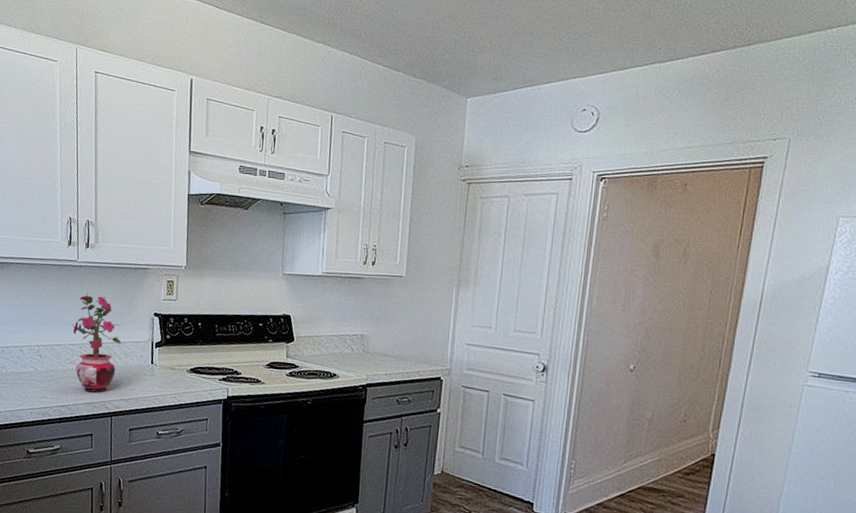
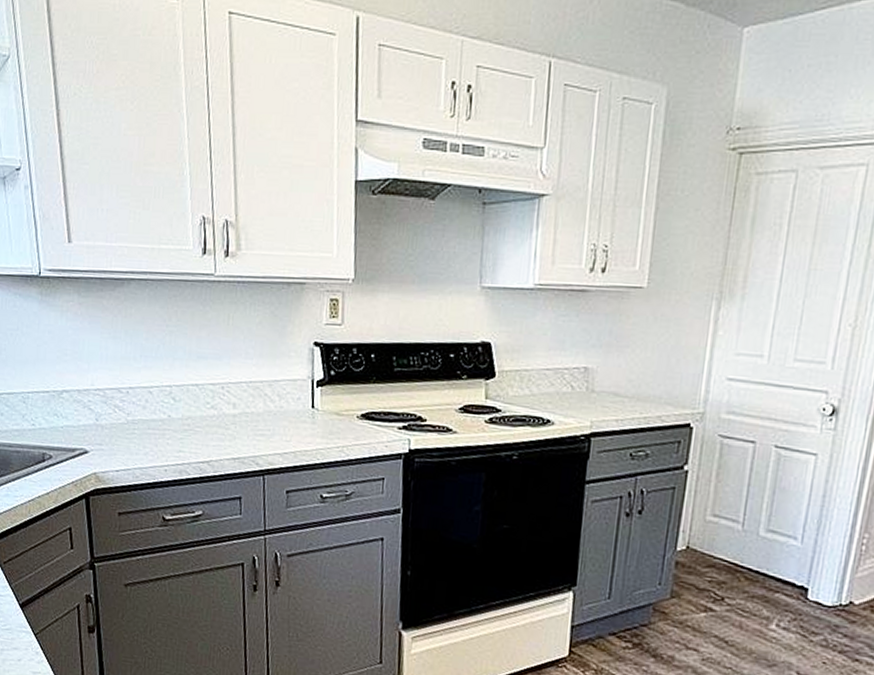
potted plant: present [72,293,121,393] -> none [211,316,273,445]

